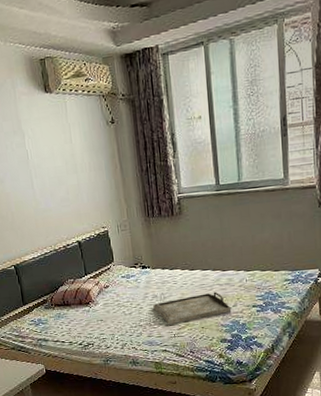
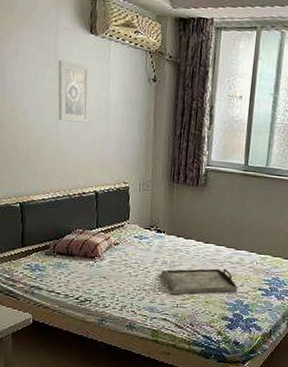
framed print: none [22,124,59,182] -> present [58,60,89,123]

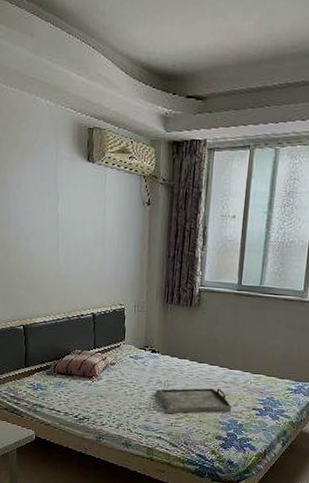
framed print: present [58,60,89,123] -> none [57,189,87,248]

